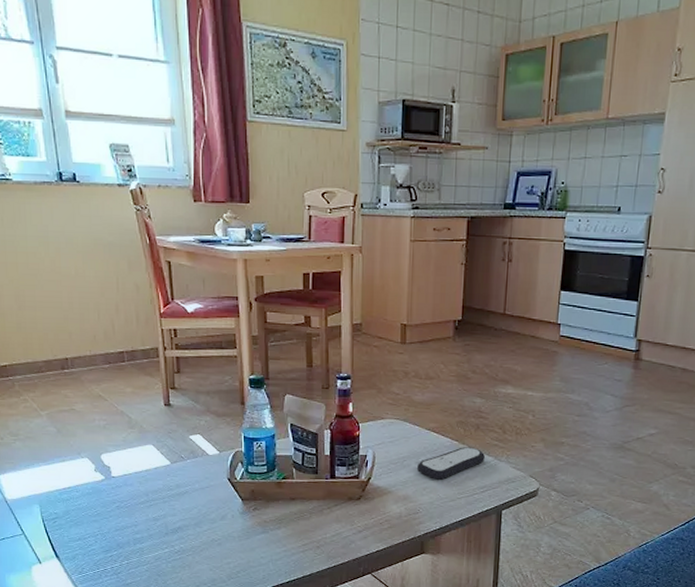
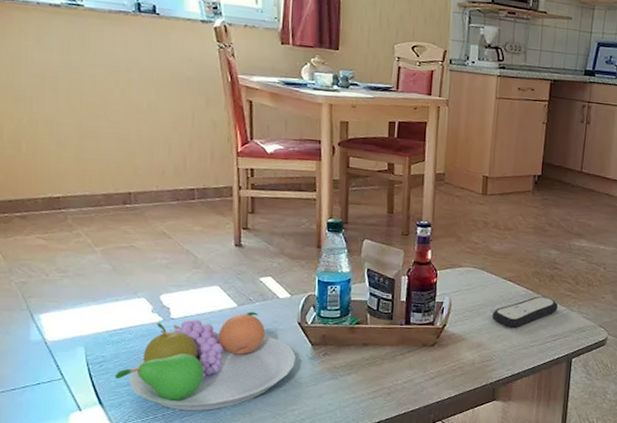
fruit bowl: none [67,469,228,564] -> present [114,312,296,411]

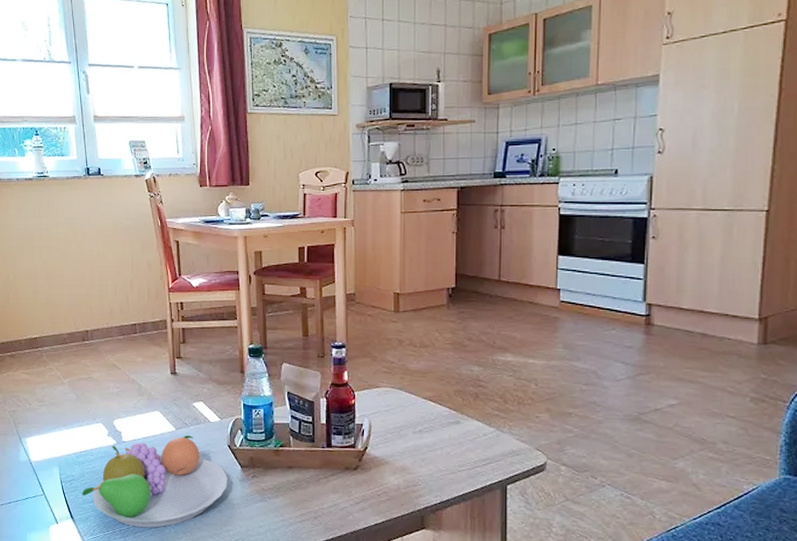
remote control: present [492,296,558,328] -> none [415,417,485,451]

